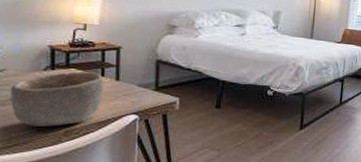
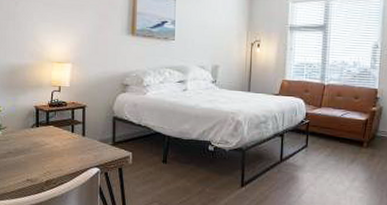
bowl: present [11,71,104,127] -> none [10,128,74,177]

